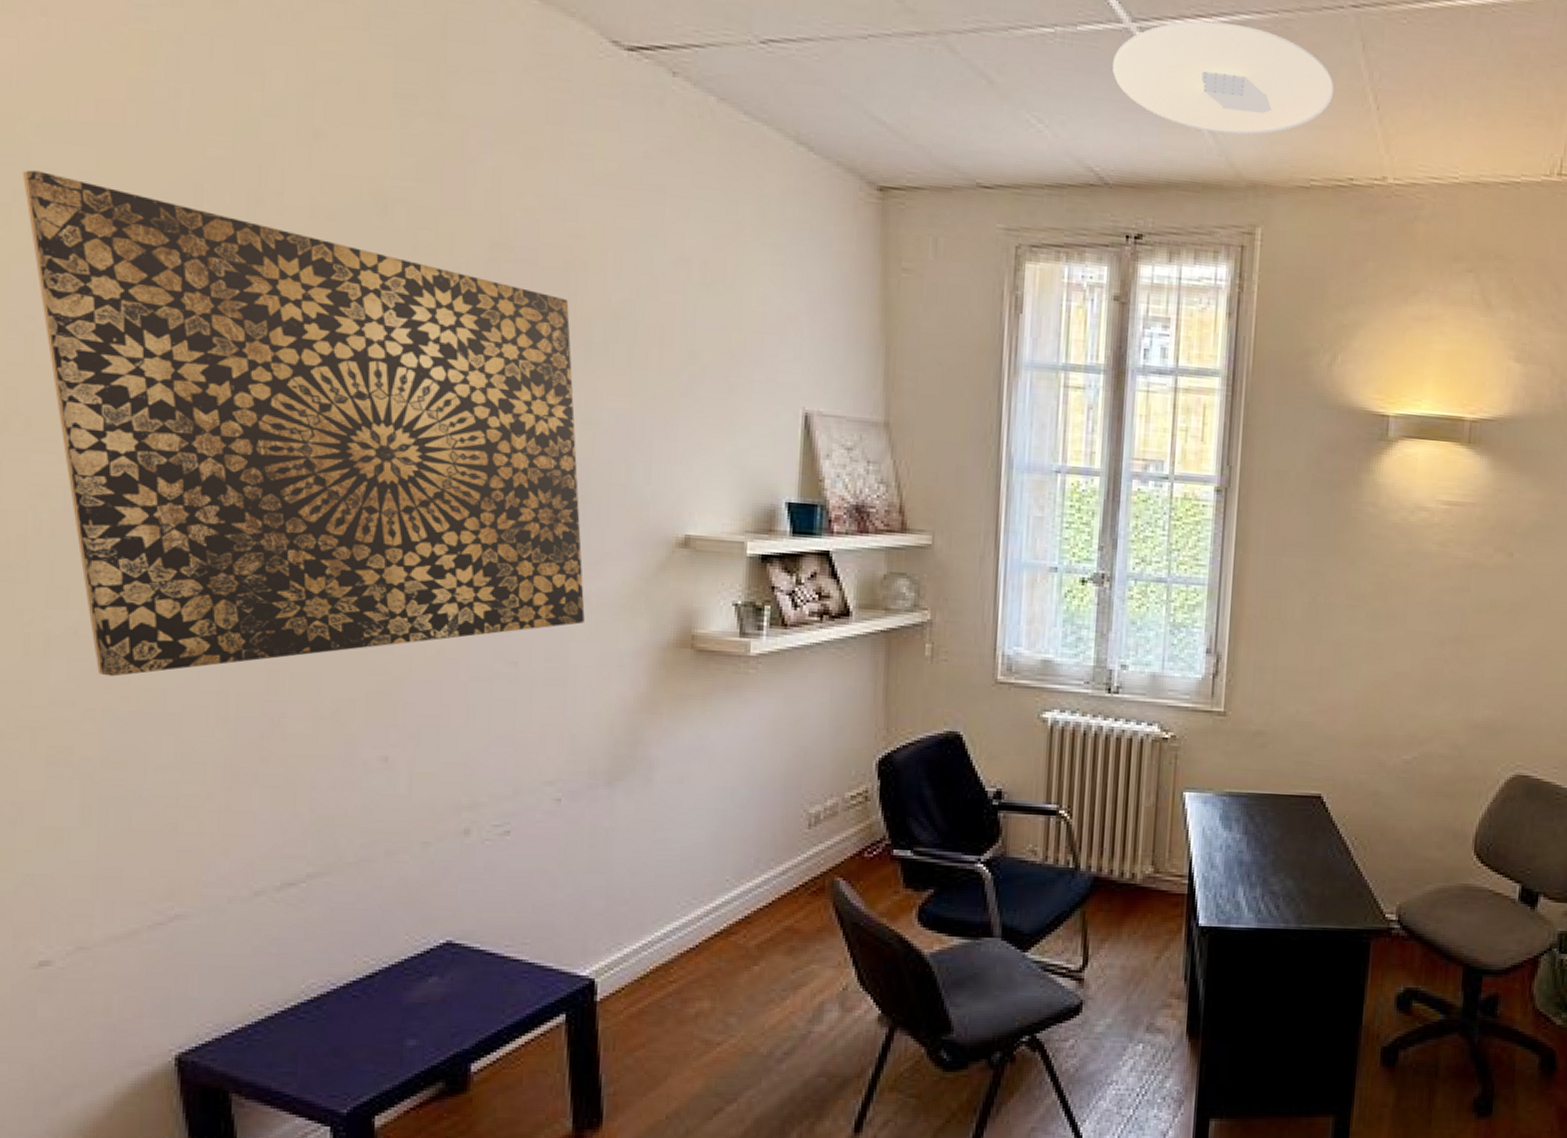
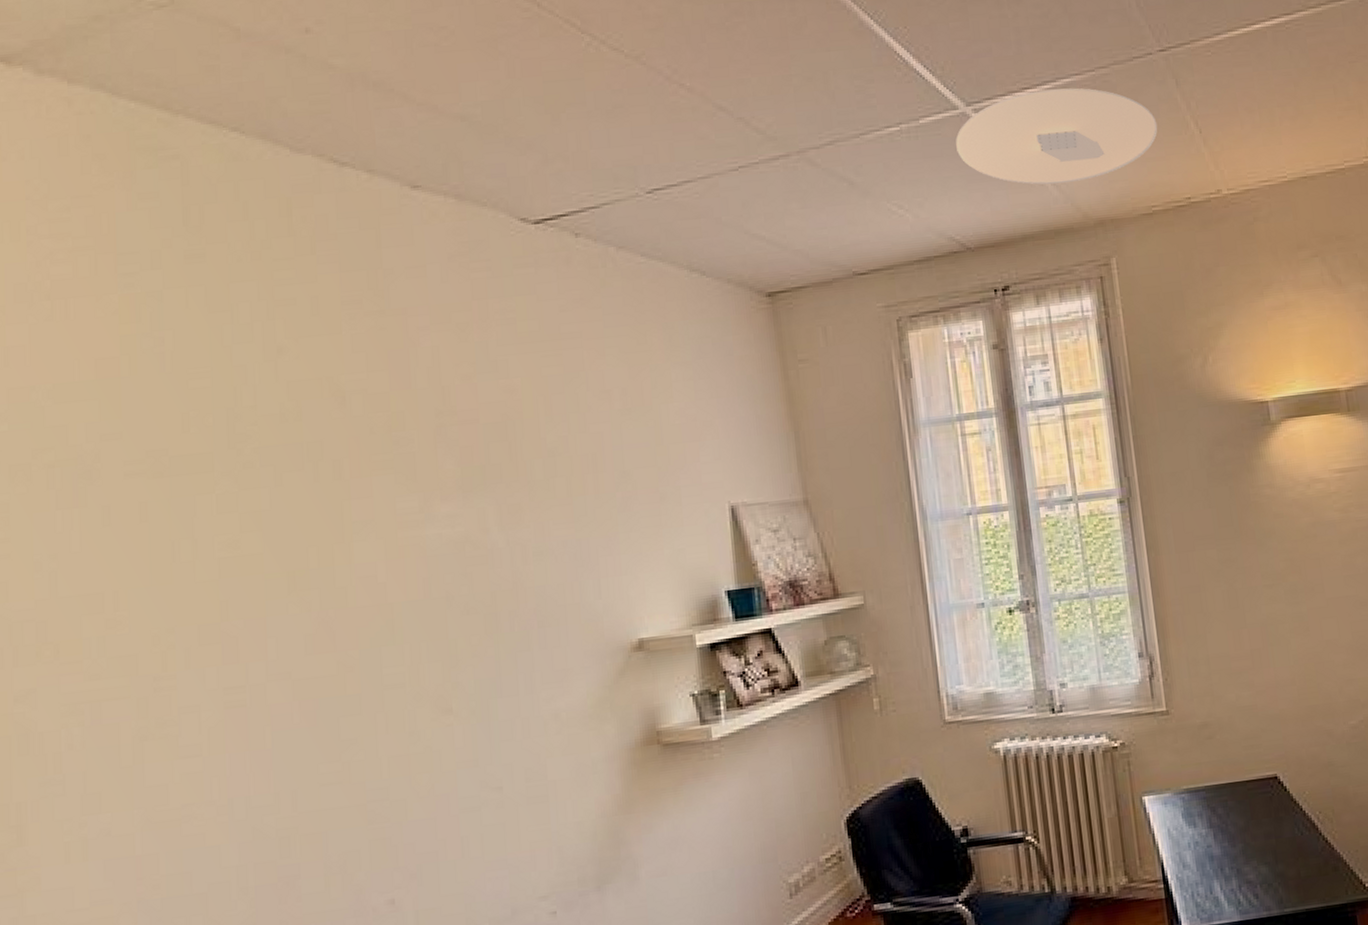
wall art: present [22,170,585,677] -> none [38,429,558,869]

